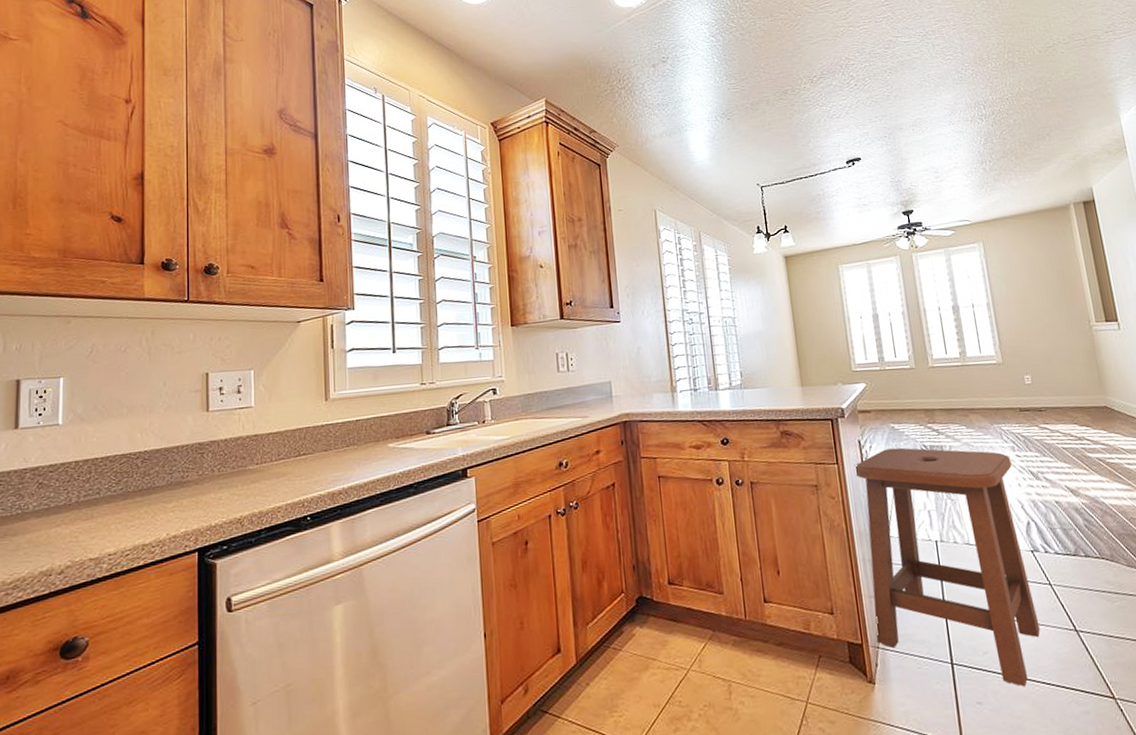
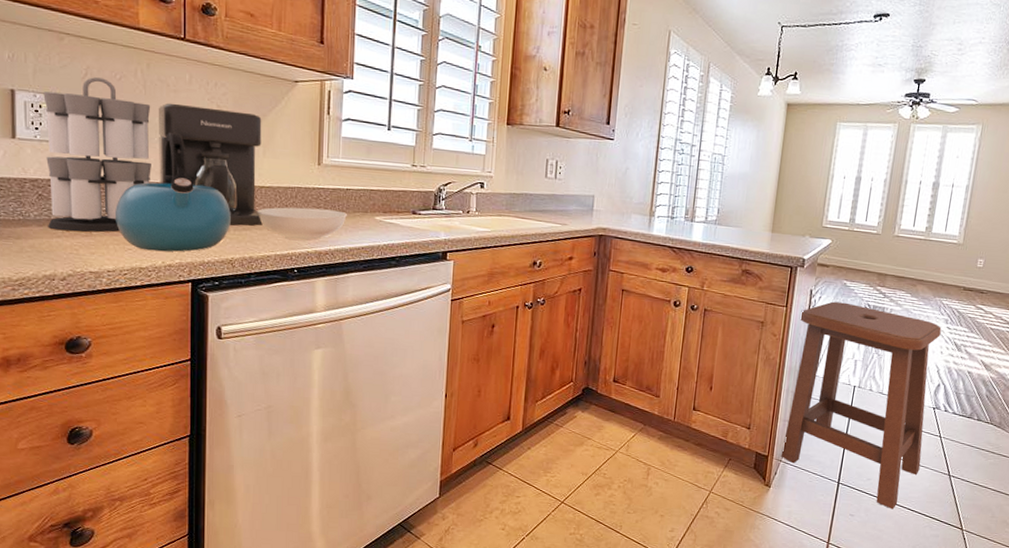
spice rack: none [47,352,156,519] -> present [43,77,151,233]
kettle: none [117,393,239,524] -> present [114,131,232,252]
coffee maker: none [162,361,271,482] -> present [158,102,263,227]
bowl: none [264,444,360,486] -> present [256,207,348,242]

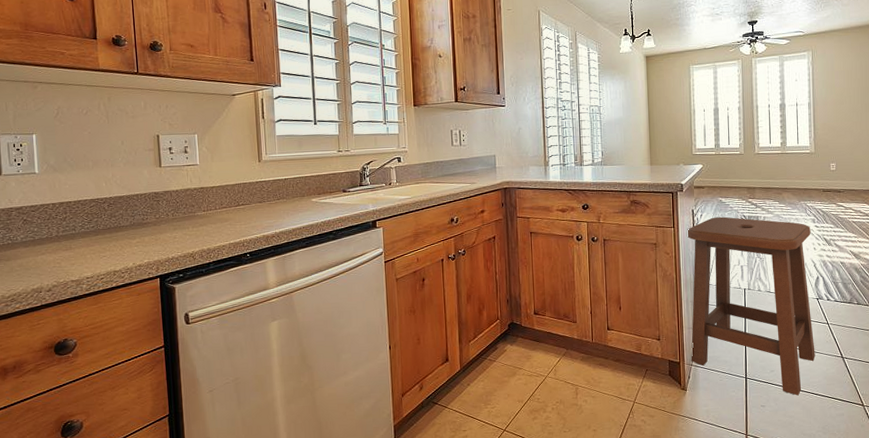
spice rack: present [43,77,151,233] -> none [23,115,118,249]
kettle: present [114,131,232,252] -> none [89,151,190,255]
coffee maker: present [158,102,263,227] -> none [120,126,216,225]
bowl: present [256,207,348,242] -> none [210,198,288,229]

